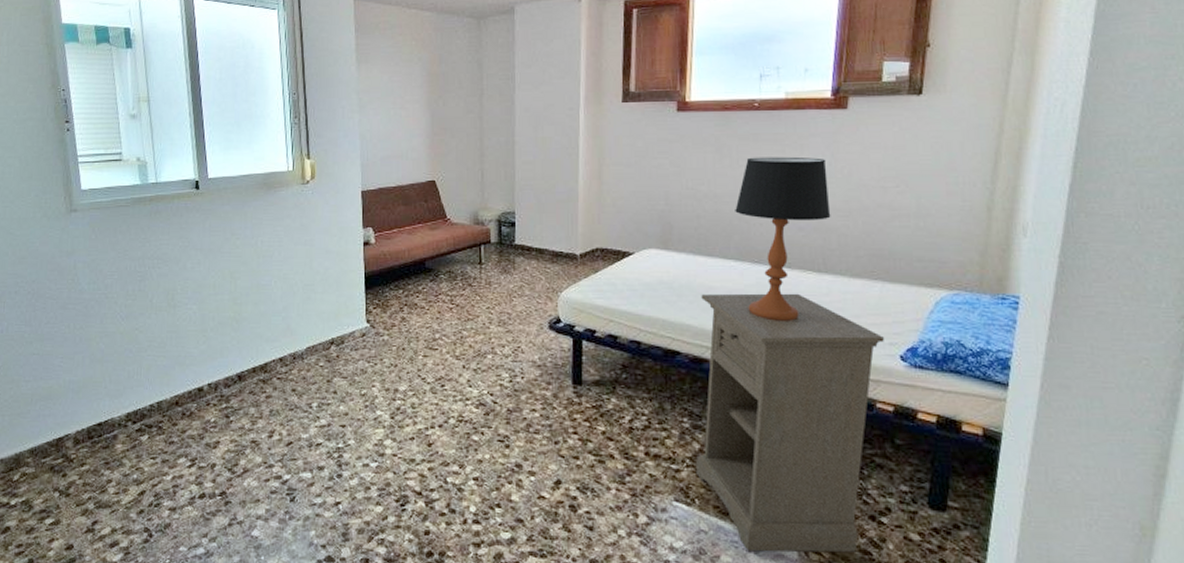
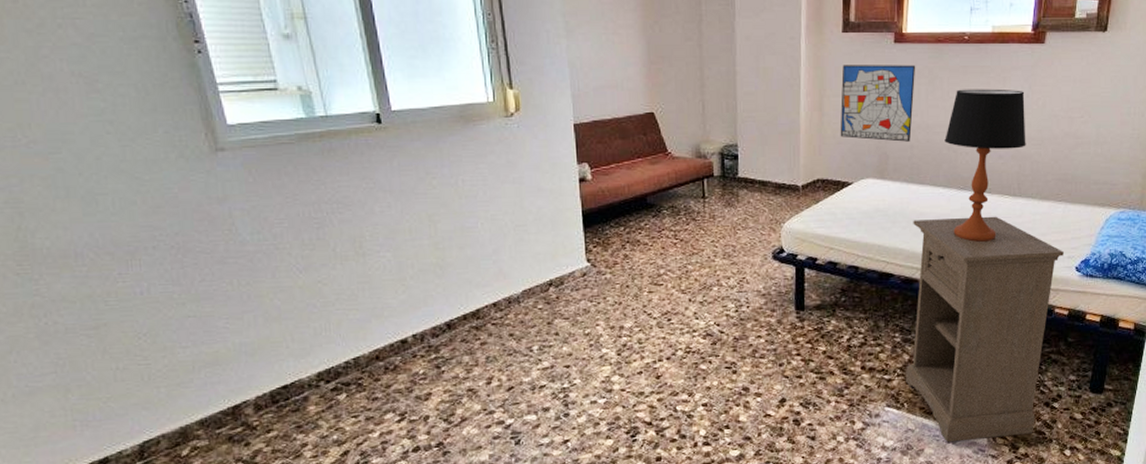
wall art: none [620,133,701,211] -> present [840,65,916,142]

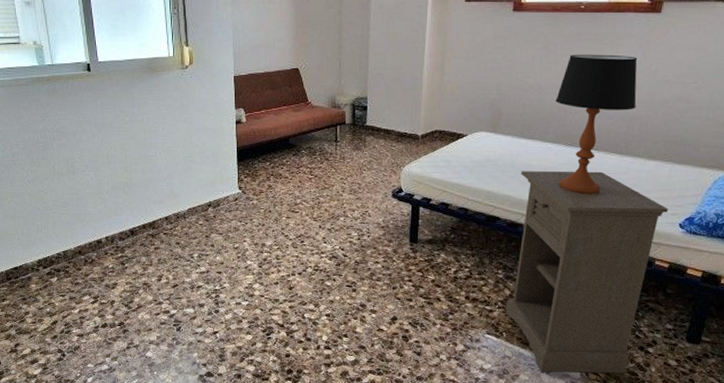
wall art: present [840,65,916,142] -> none [458,31,532,100]

